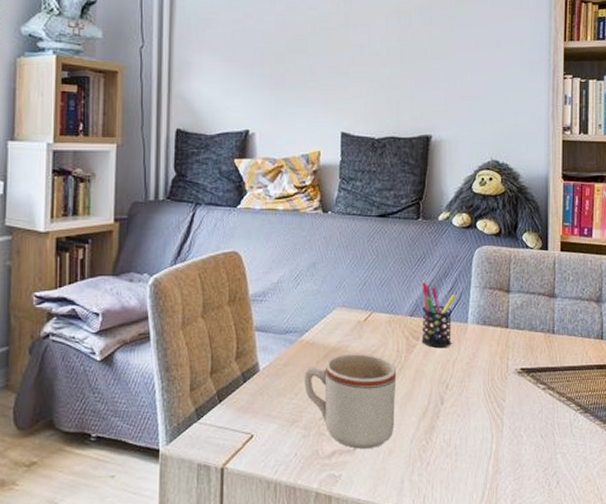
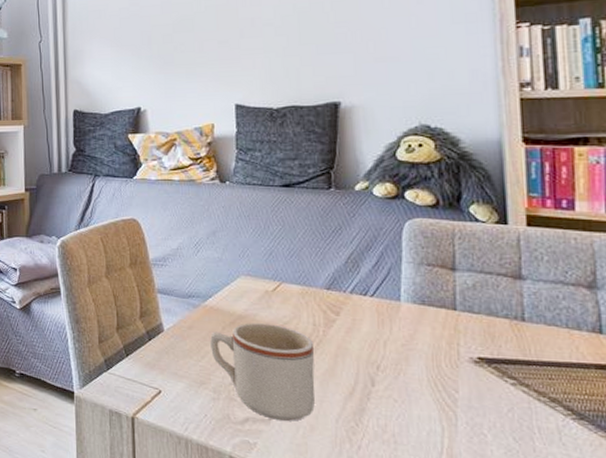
pen holder: present [421,282,457,347] -> none [339,255,384,325]

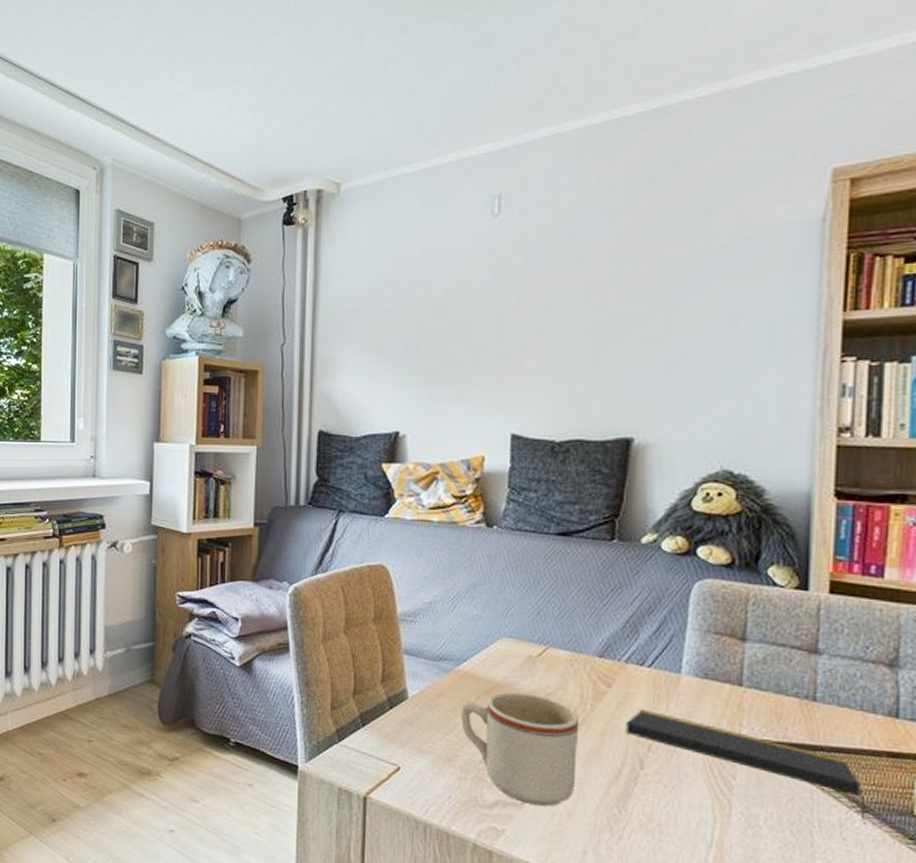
notepad: none [355,333,582,431] -> present [625,709,866,825]

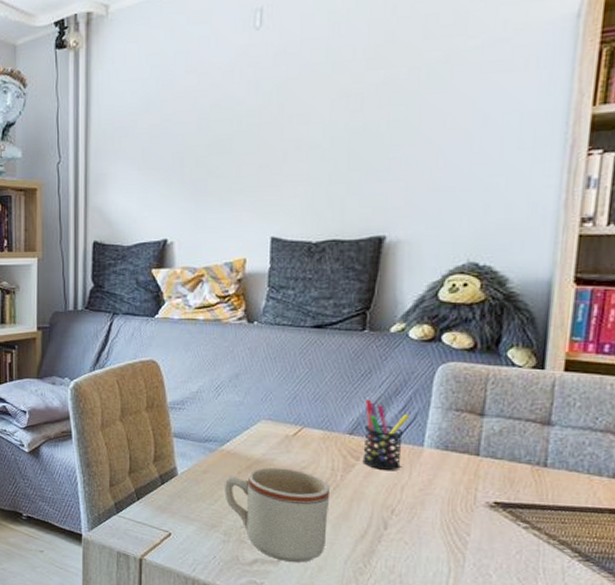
pen holder: none [614,617,666,700] -> present [362,399,411,470]
notepad: present [625,709,866,825] -> none [371,478,586,571]

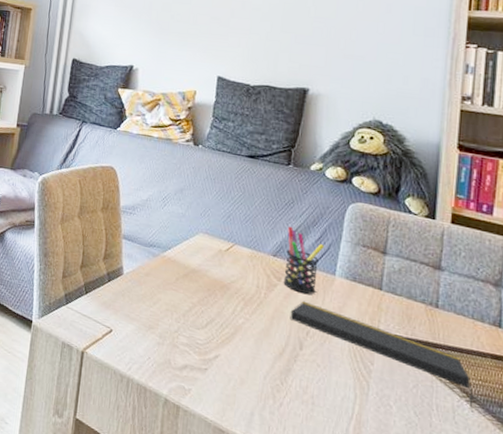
mug: present [225,467,331,563] -> none [163,277,255,373]
notepad: none [371,478,586,571] -> present [290,301,473,412]

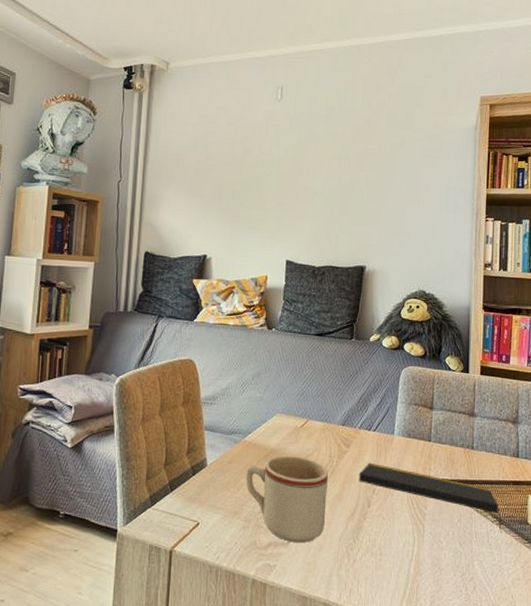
mug: none [163,277,255,373] -> present [246,456,329,543]
pen holder: present [283,226,325,295] -> none [352,395,385,455]

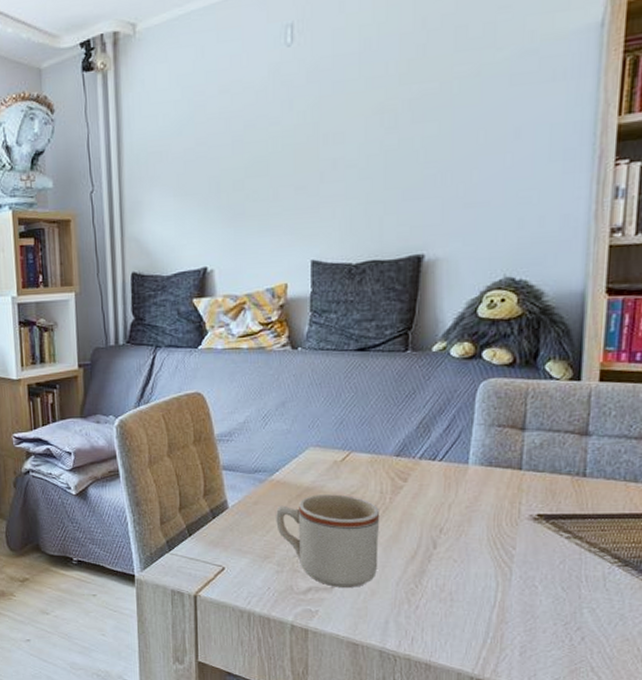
notepad: present [358,462,501,533] -> none [420,497,626,576]

